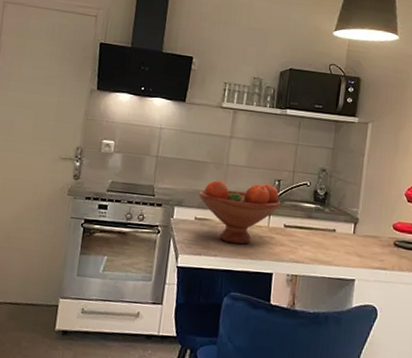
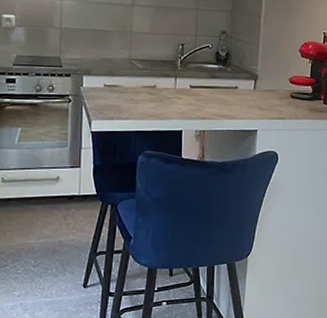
fruit bowl: present [198,180,281,244] -> none [106,47,186,107]

